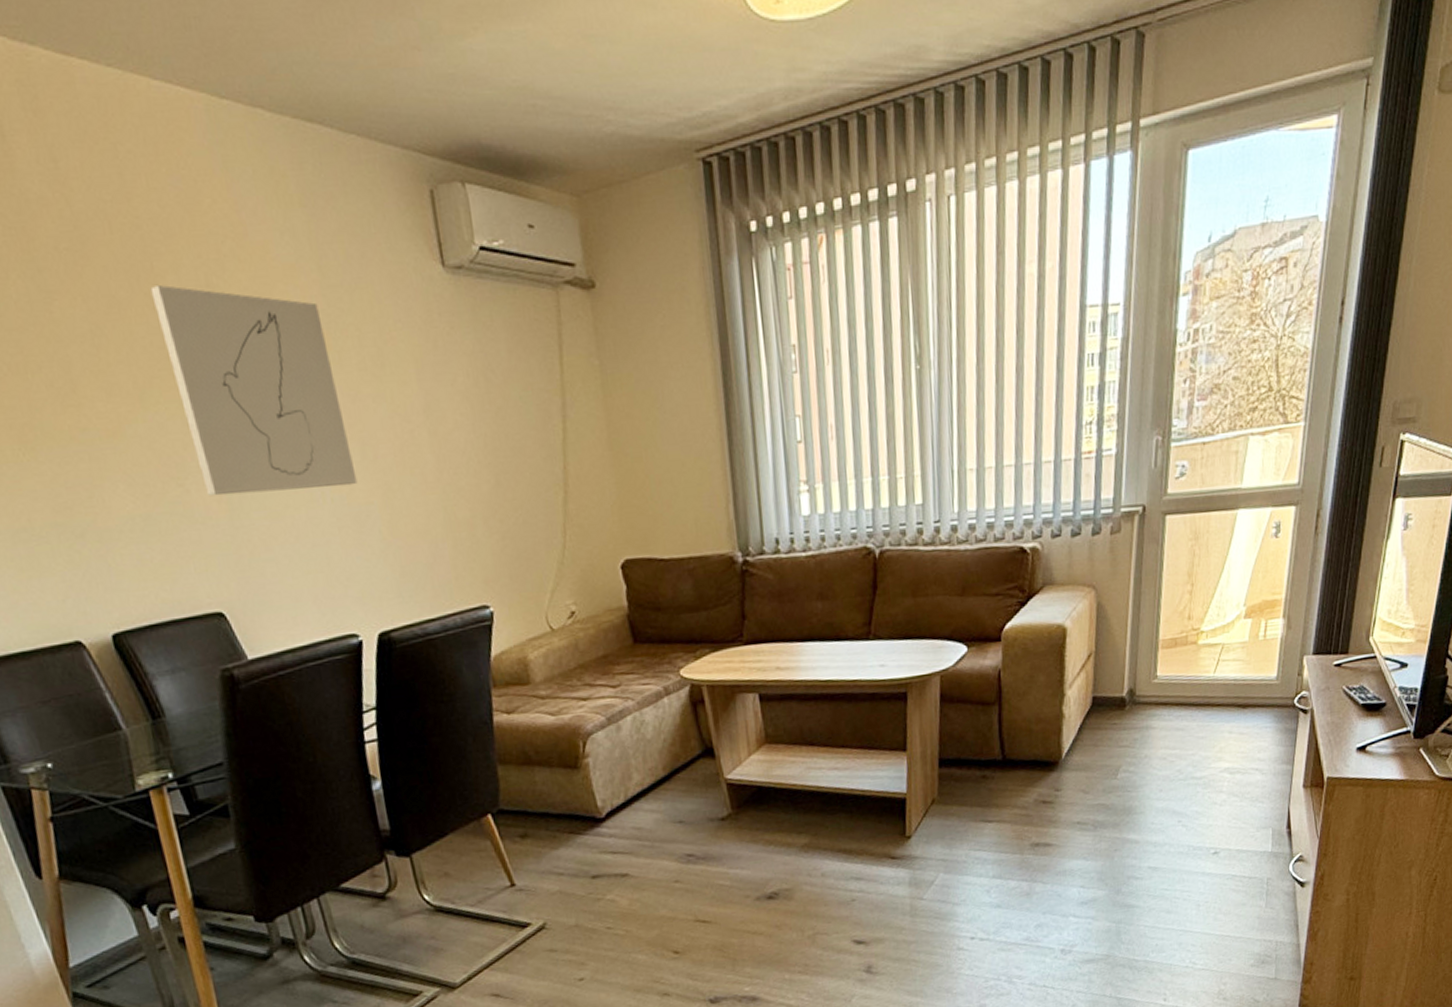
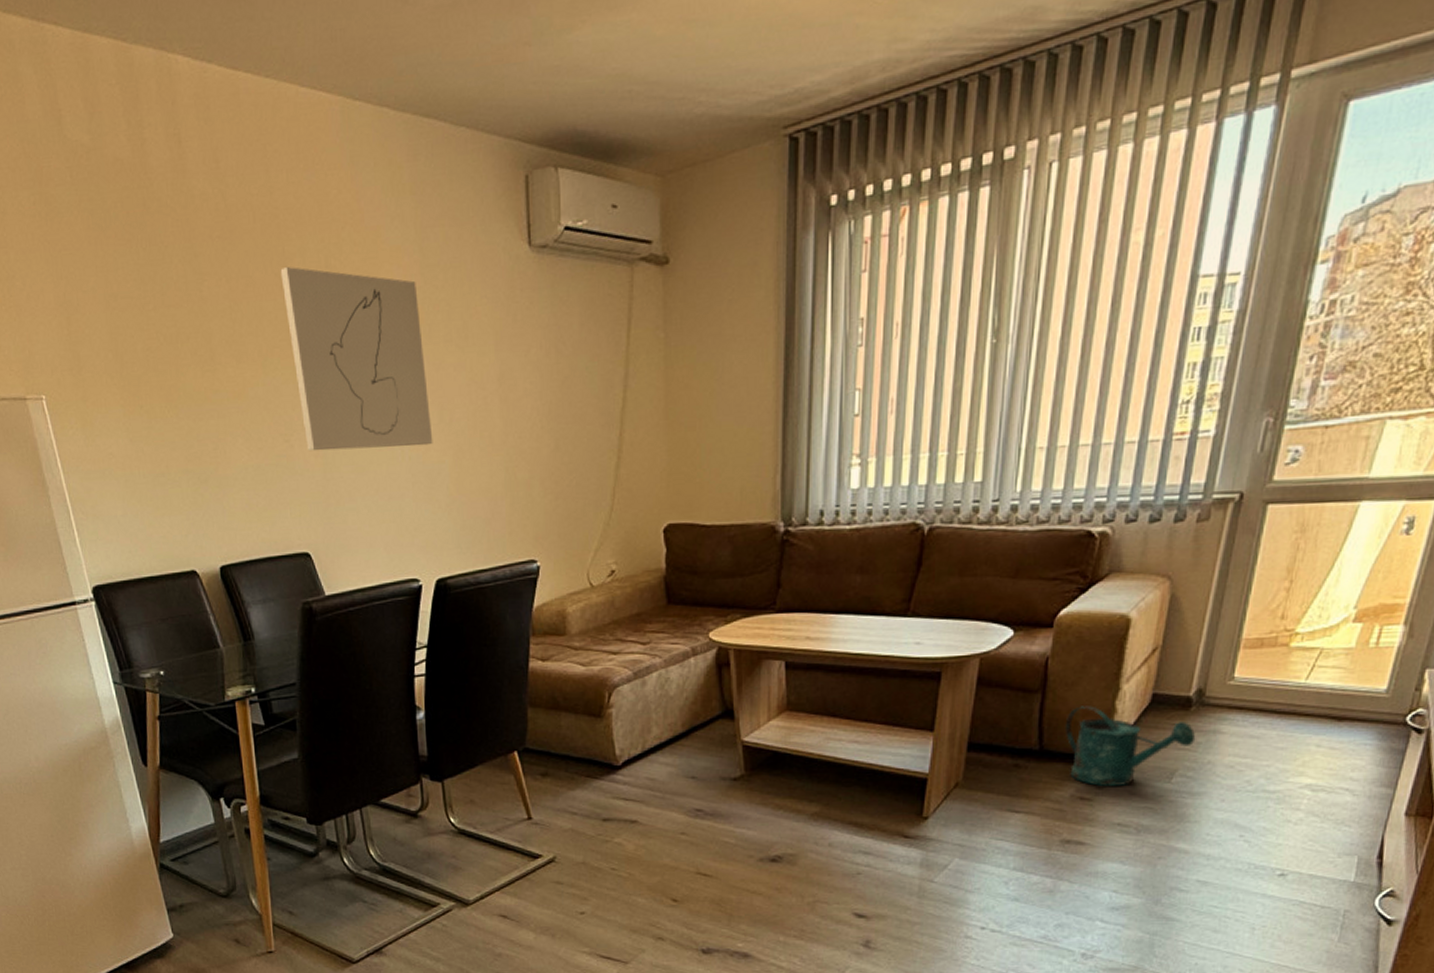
watering can: none [1021,713,1133,789] -> present [1064,706,1196,787]

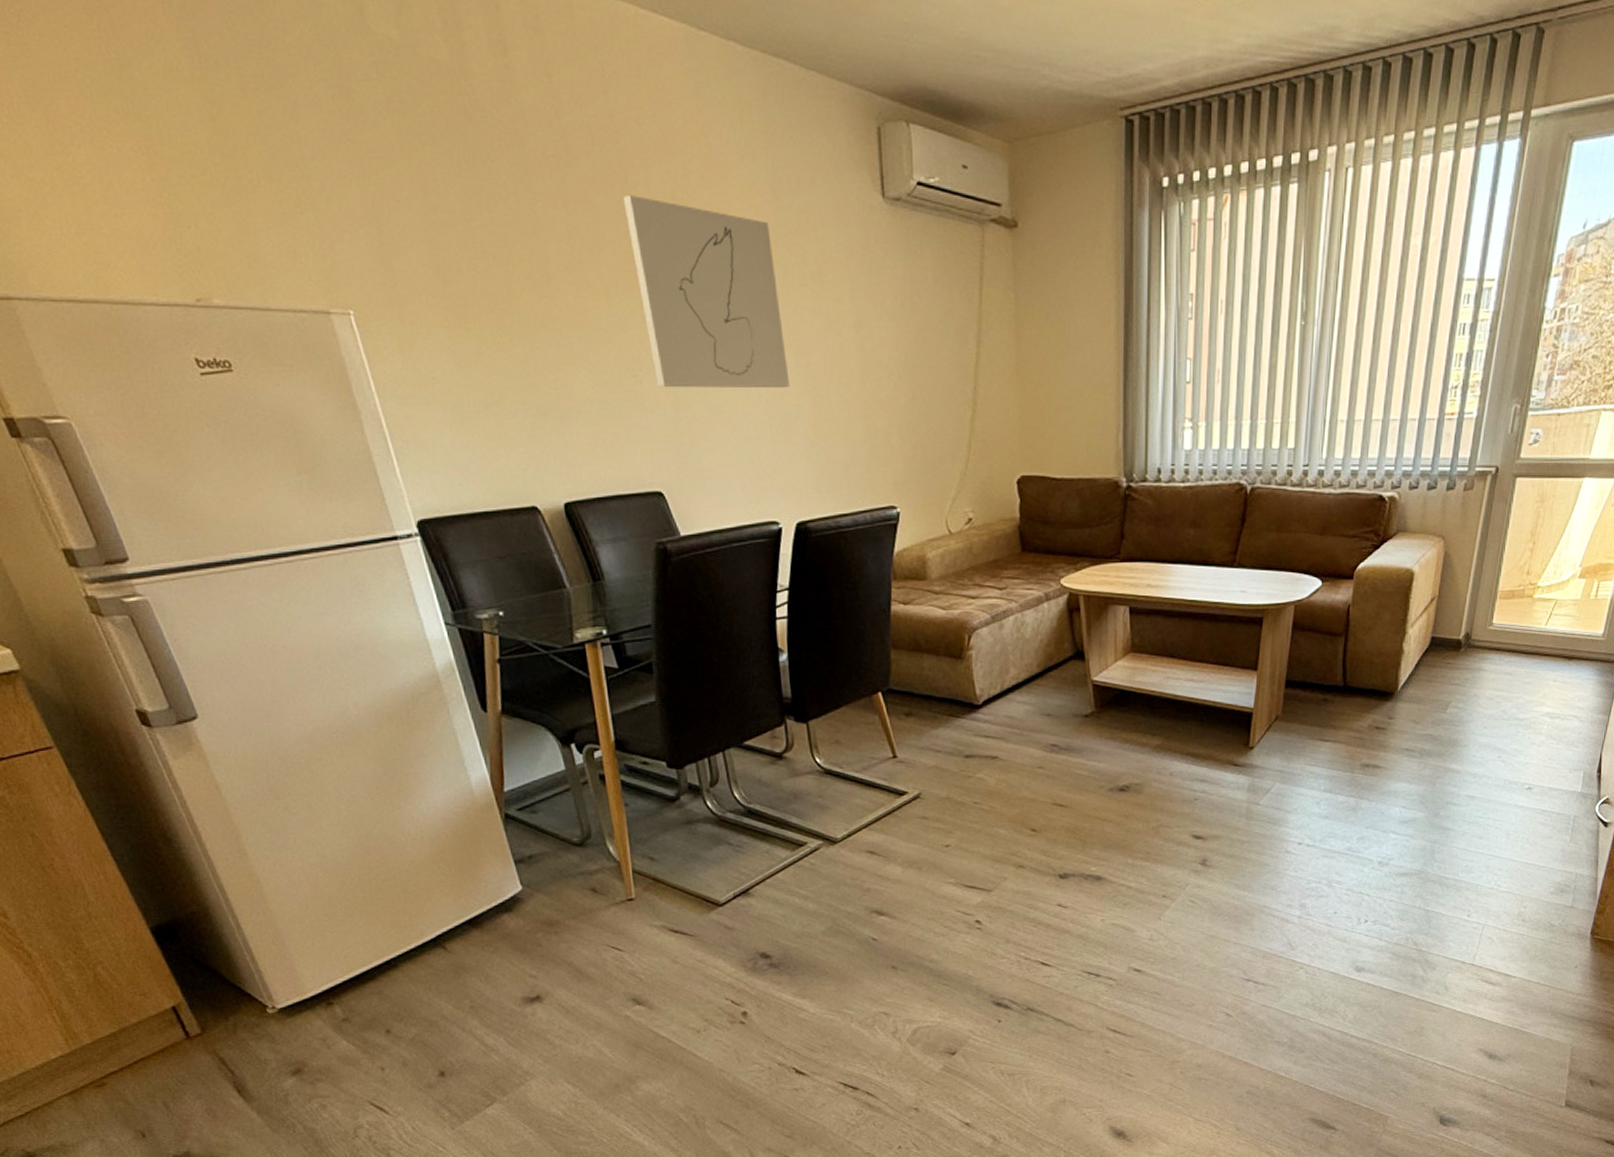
watering can: present [1064,706,1196,787] -> none [1363,647,1465,718]

